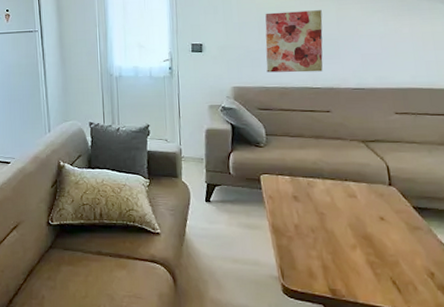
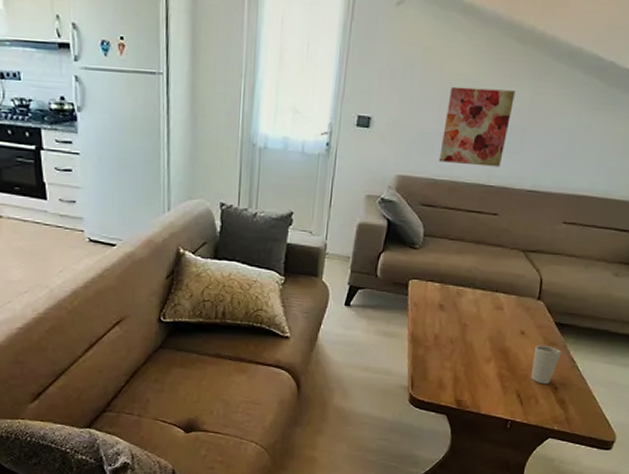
cup: none [399,229,429,270] -> present [531,344,562,385]

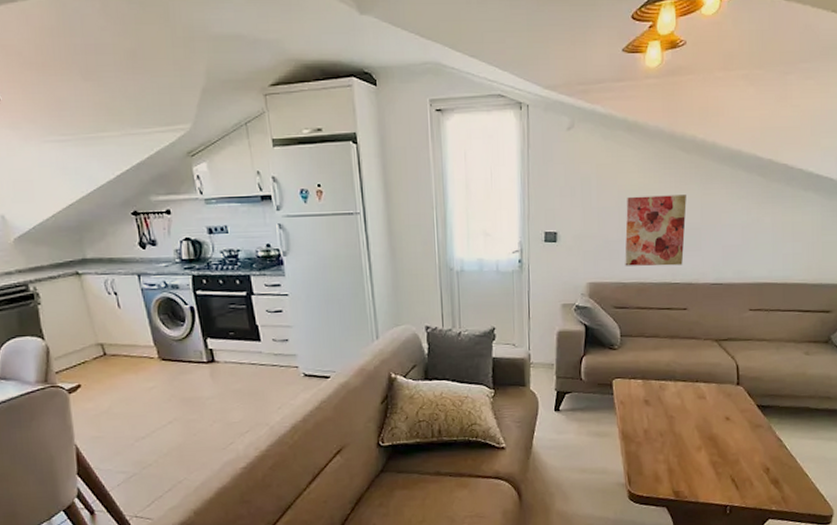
cup: present [531,344,562,385] -> none [742,428,768,467]

